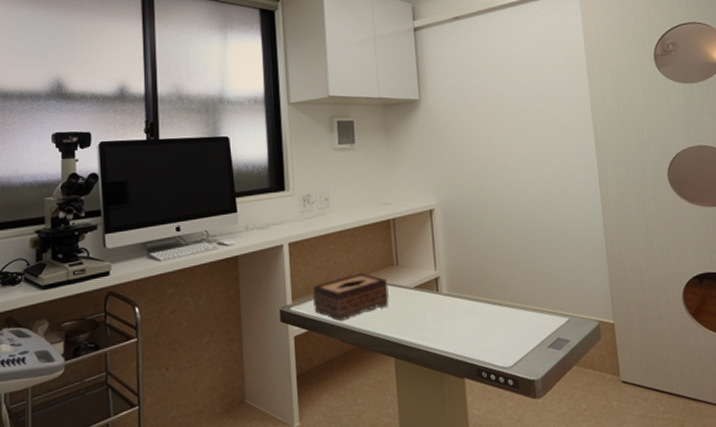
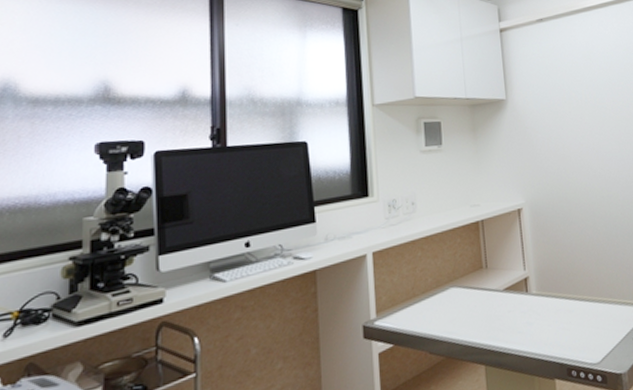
tissue box: present [313,273,389,322] -> none [398,279,479,333]

